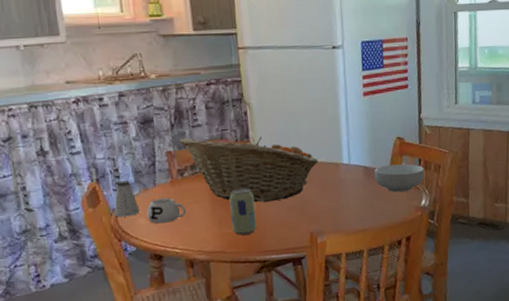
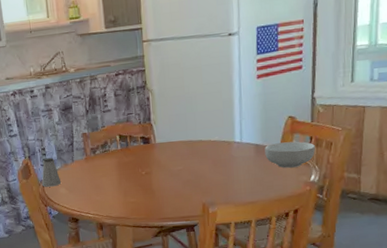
mug: present [146,197,186,224] -> none [66,171,98,193]
fruit basket: present [180,137,319,203] -> none [93,119,212,177]
beverage can: present [229,187,257,235] -> none [133,163,156,204]

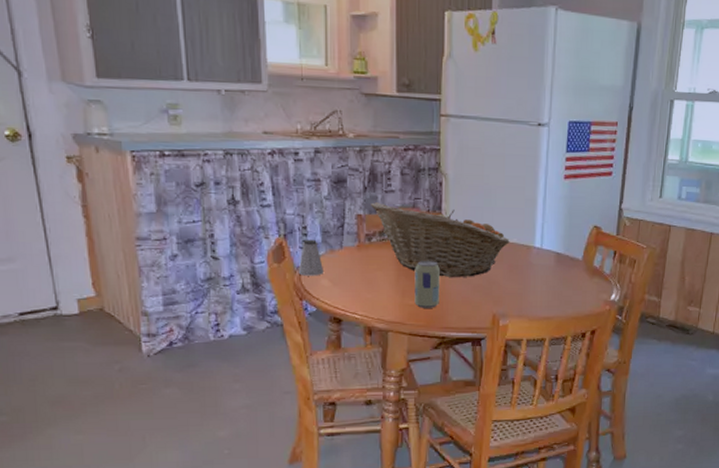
fruit basket: none [93,119,212,177] -> present [371,202,510,277]
beverage can: none [133,163,156,204] -> present [414,260,440,308]
cereal bowl: present [265,141,315,168] -> none [566,254,618,283]

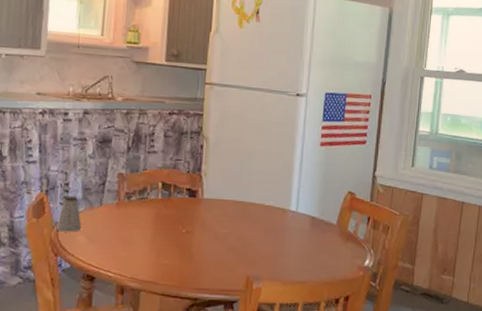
fruit basket: present [371,202,510,277] -> none [133,162,266,238]
beverage can: present [414,260,440,308] -> none [169,220,196,268]

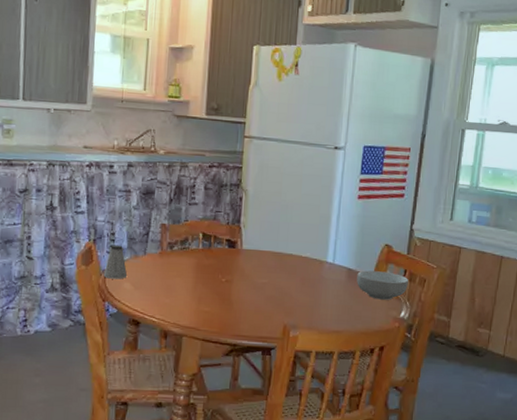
cereal bowl: none [320,218,372,248] -> present [357,270,408,300]

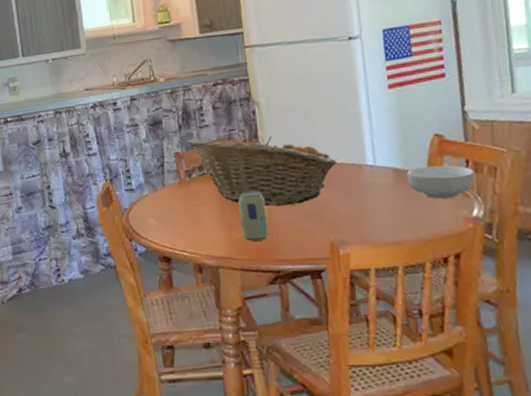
saltshaker: present [103,244,128,279] -> none [125,181,150,217]
fruit basket: none [175,213,304,288] -> present [187,136,337,207]
beverage can: none [209,269,235,316] -> present [238,190,269,241]

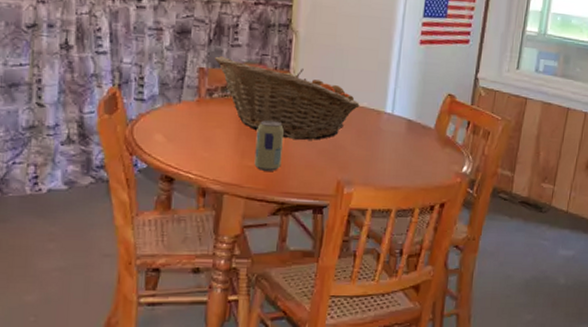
cereal bowl: present [406,165,475,199] -> none [417,122,472,154]

